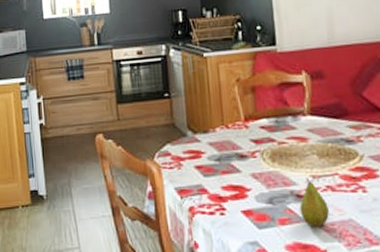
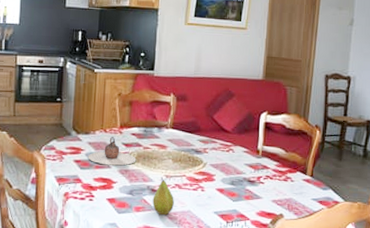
teapot: none [210,133,271,169] -> present [88,137,137,166]

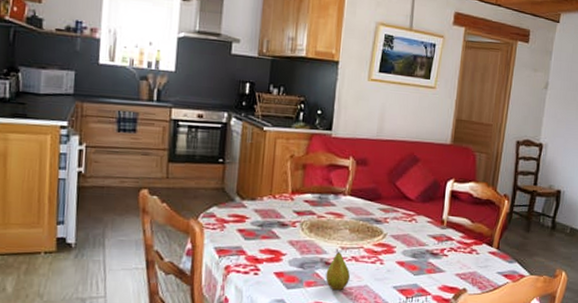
teapot: present [88,137,137,166] -> none [253,204,309,236]

